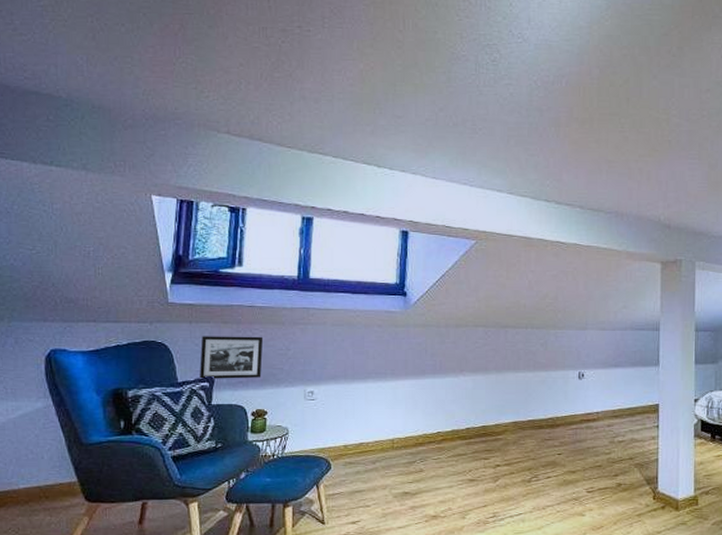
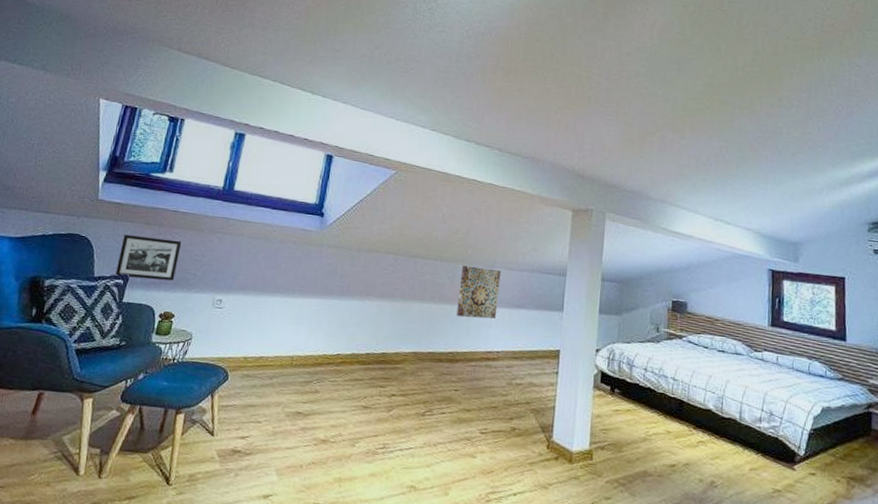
wall art: none [552,330,594,383] -> present [456,265,501,319]

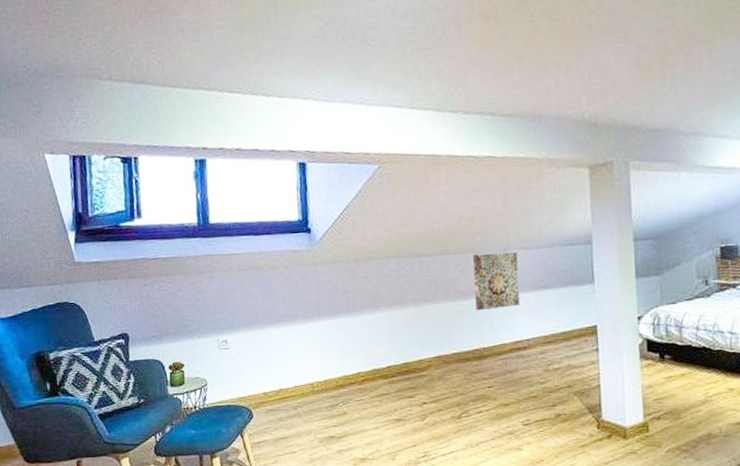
picture frame: present [115,234,182,281] -> none [111,288,174,338]

